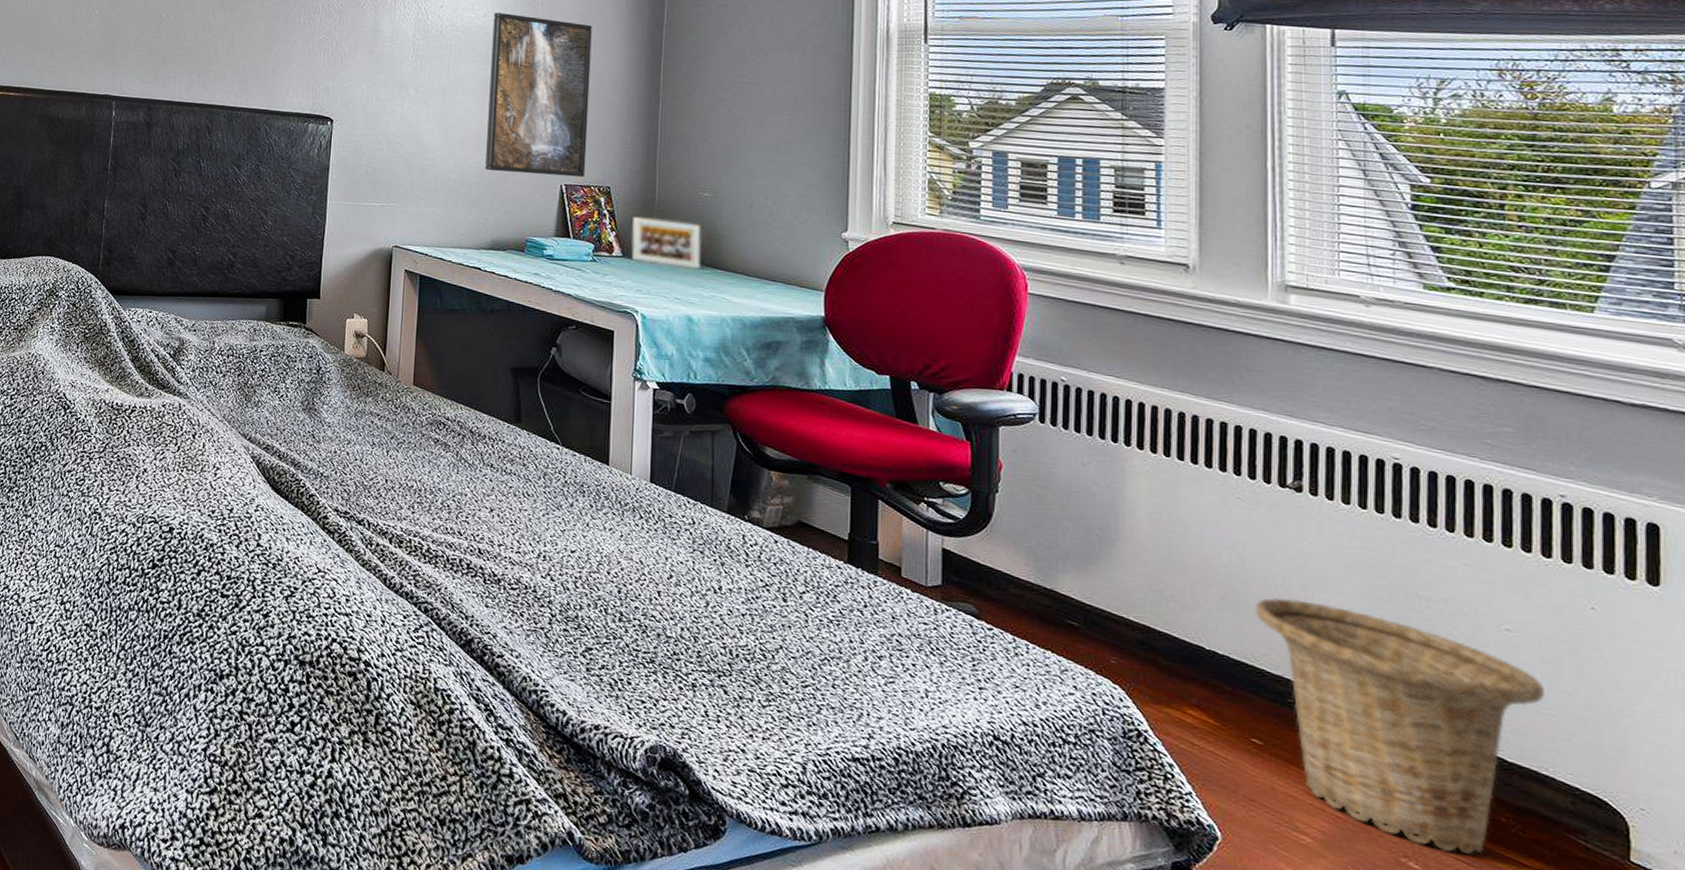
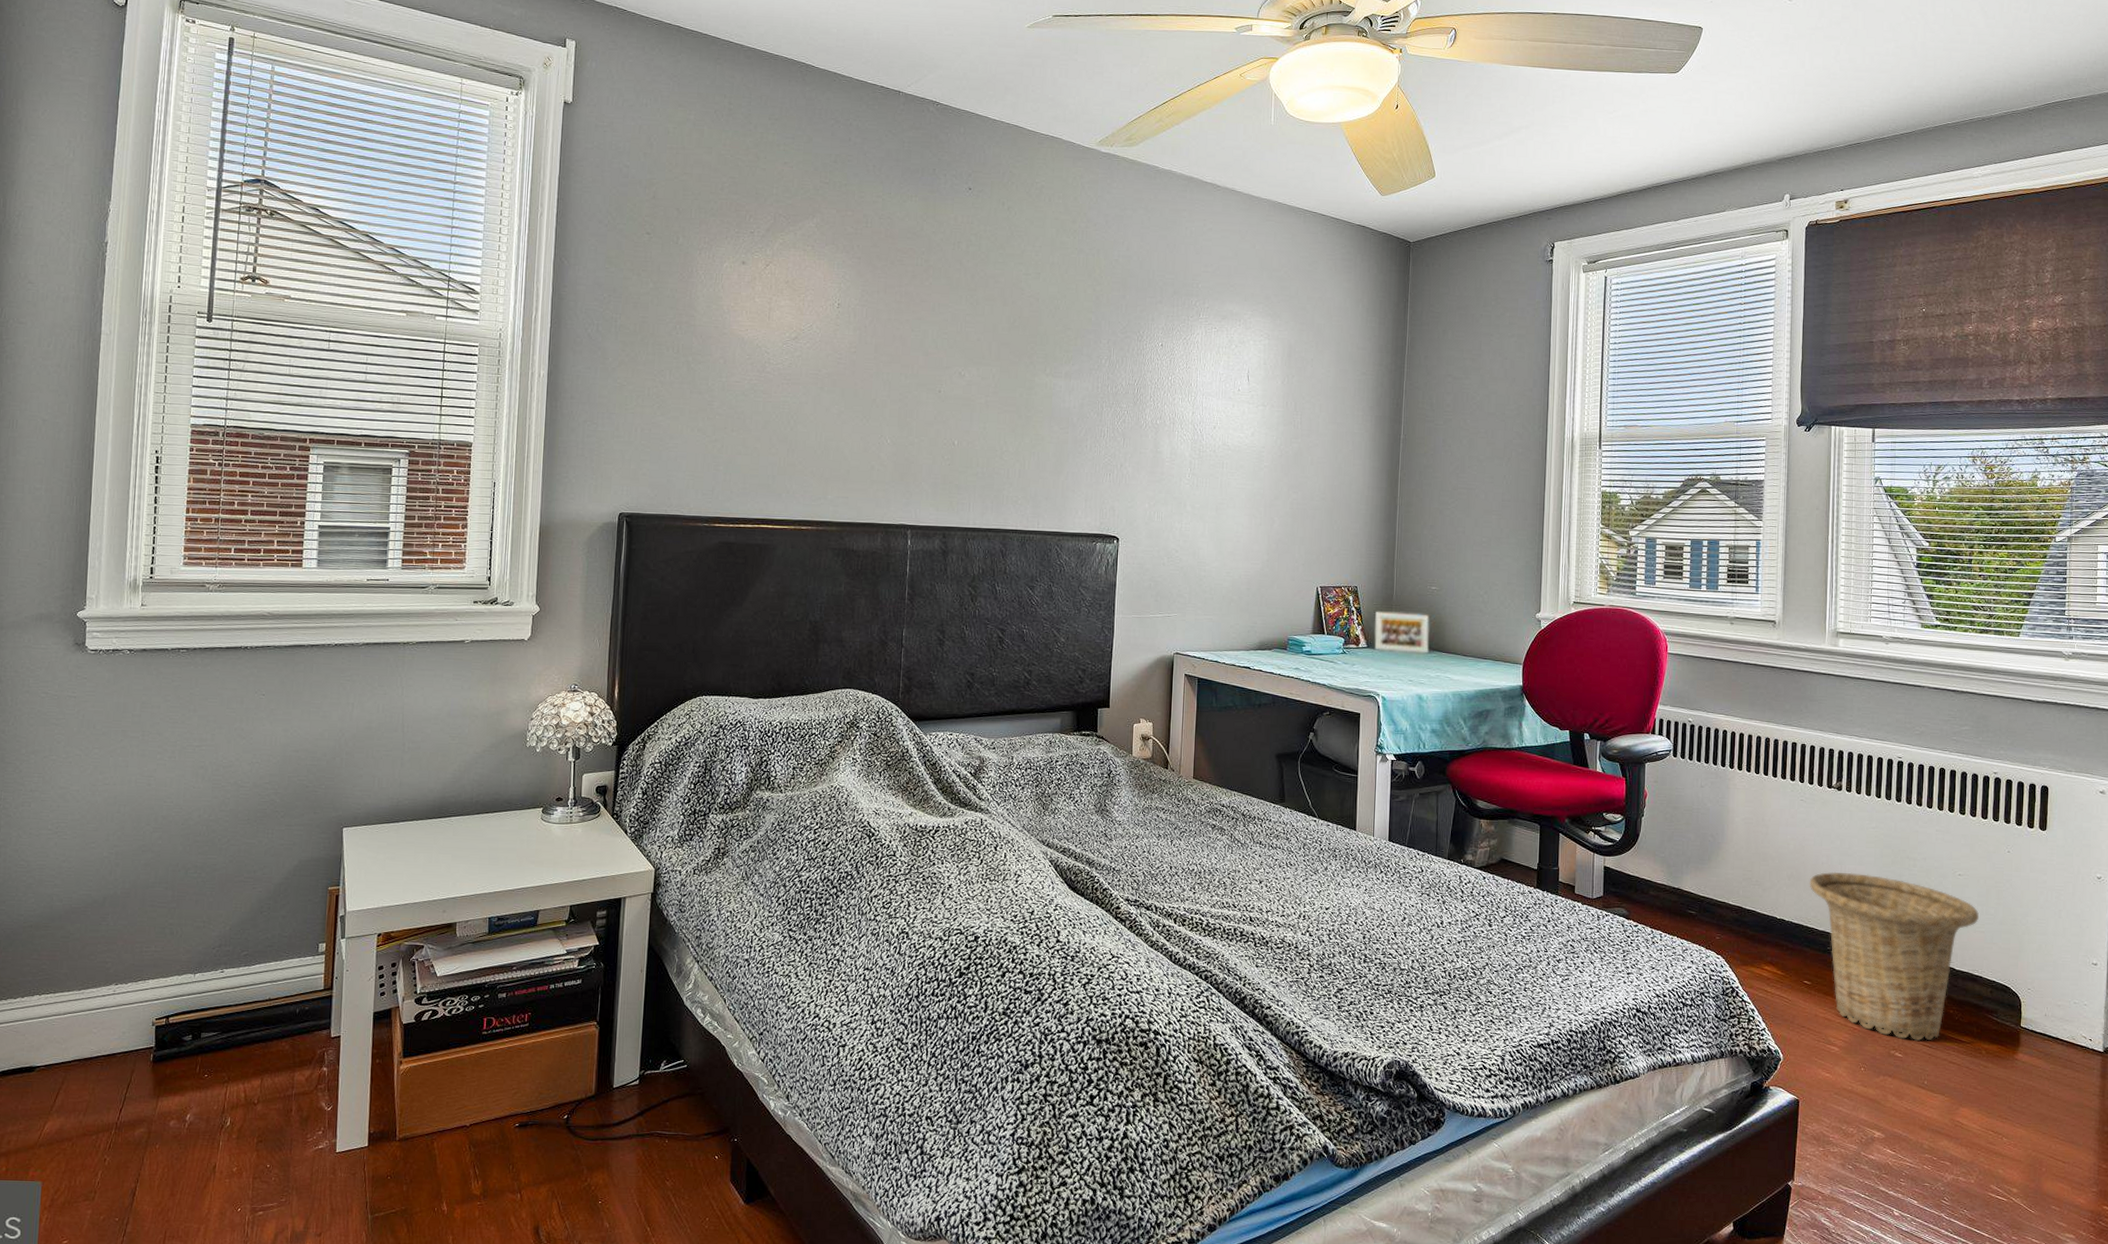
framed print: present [485,12,592,178] -> none [1254,432,1343,580]

